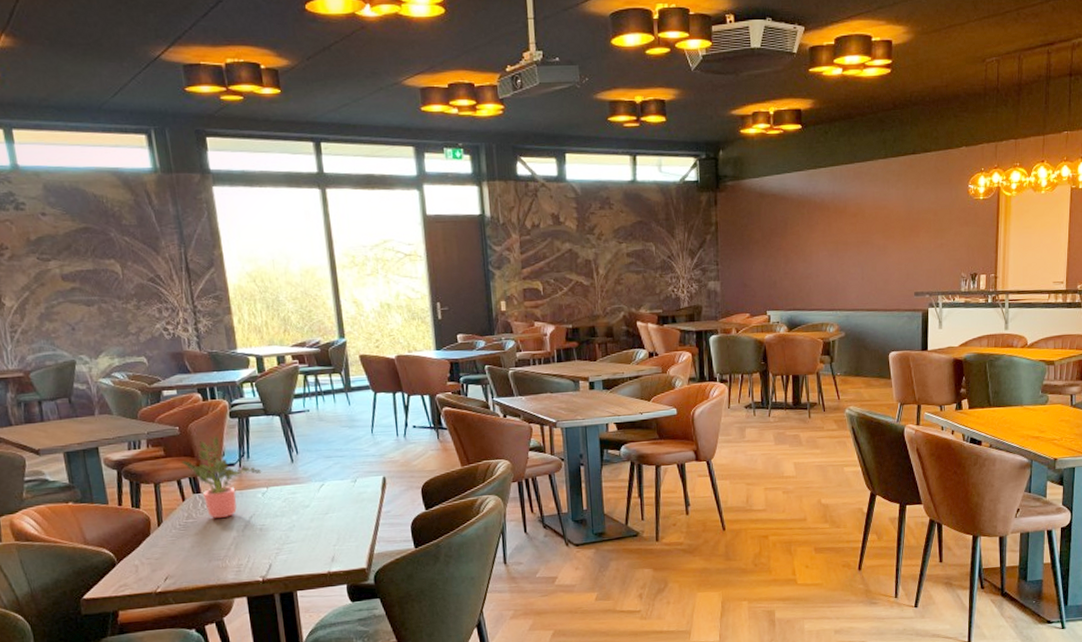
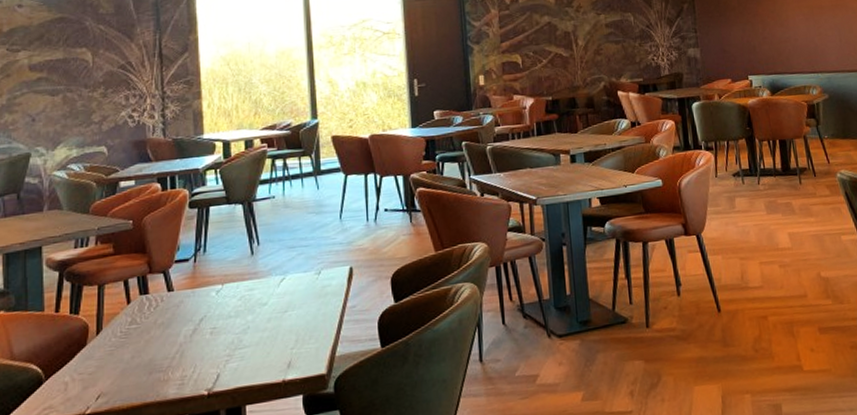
potted plant: present [181,435,262,518] -> none [131,227,218,323]

